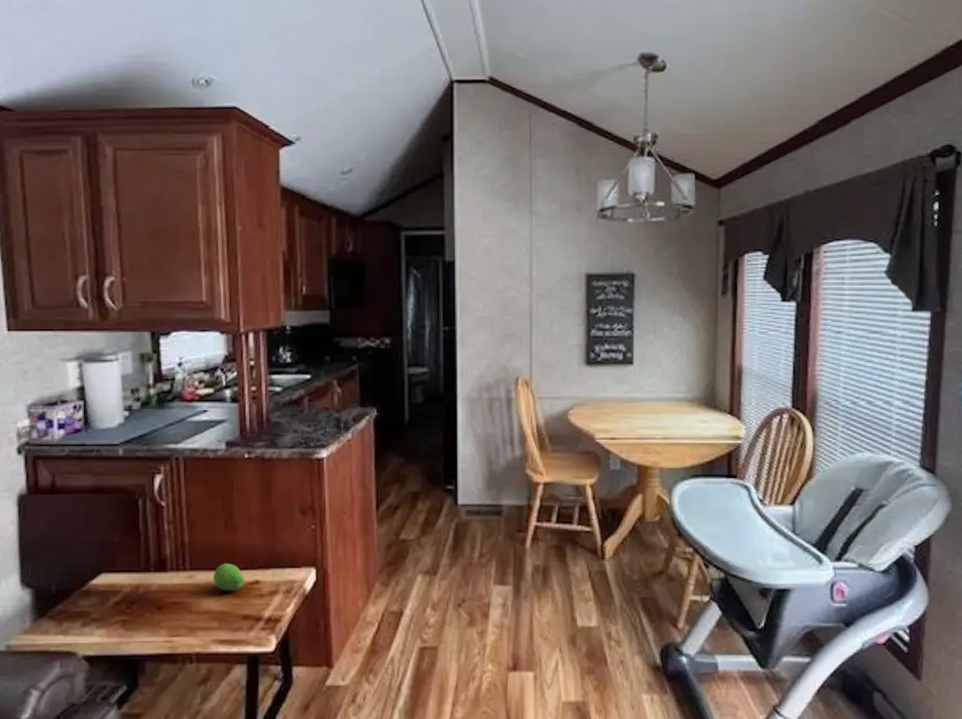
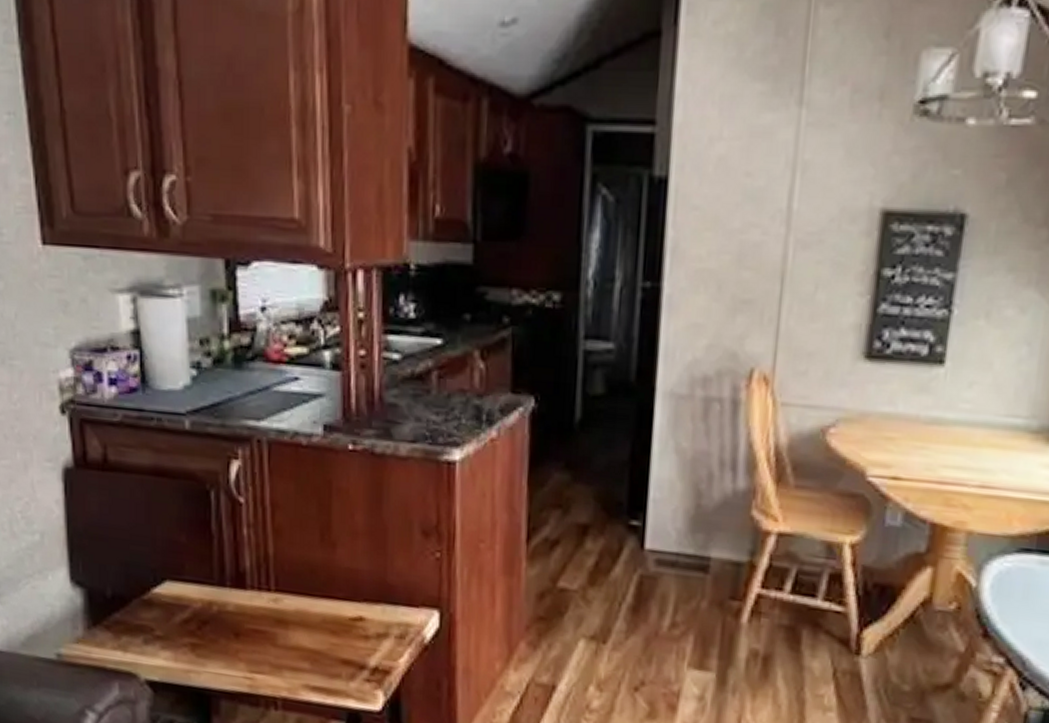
fruit: present [213,563,245,591] -> none [305,588,346,627]

